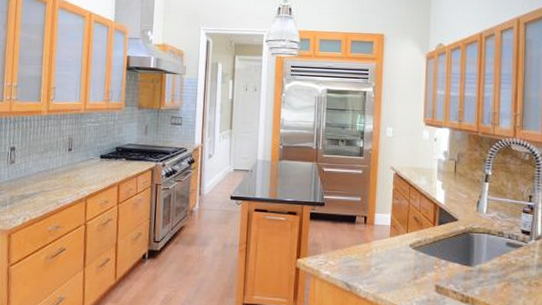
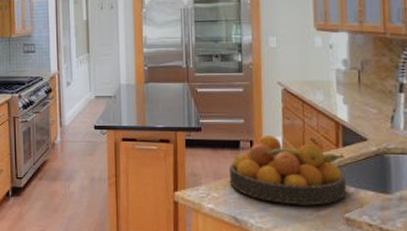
fruit bowl: none [344,212,440,275] -> present [228,135,346,206]

